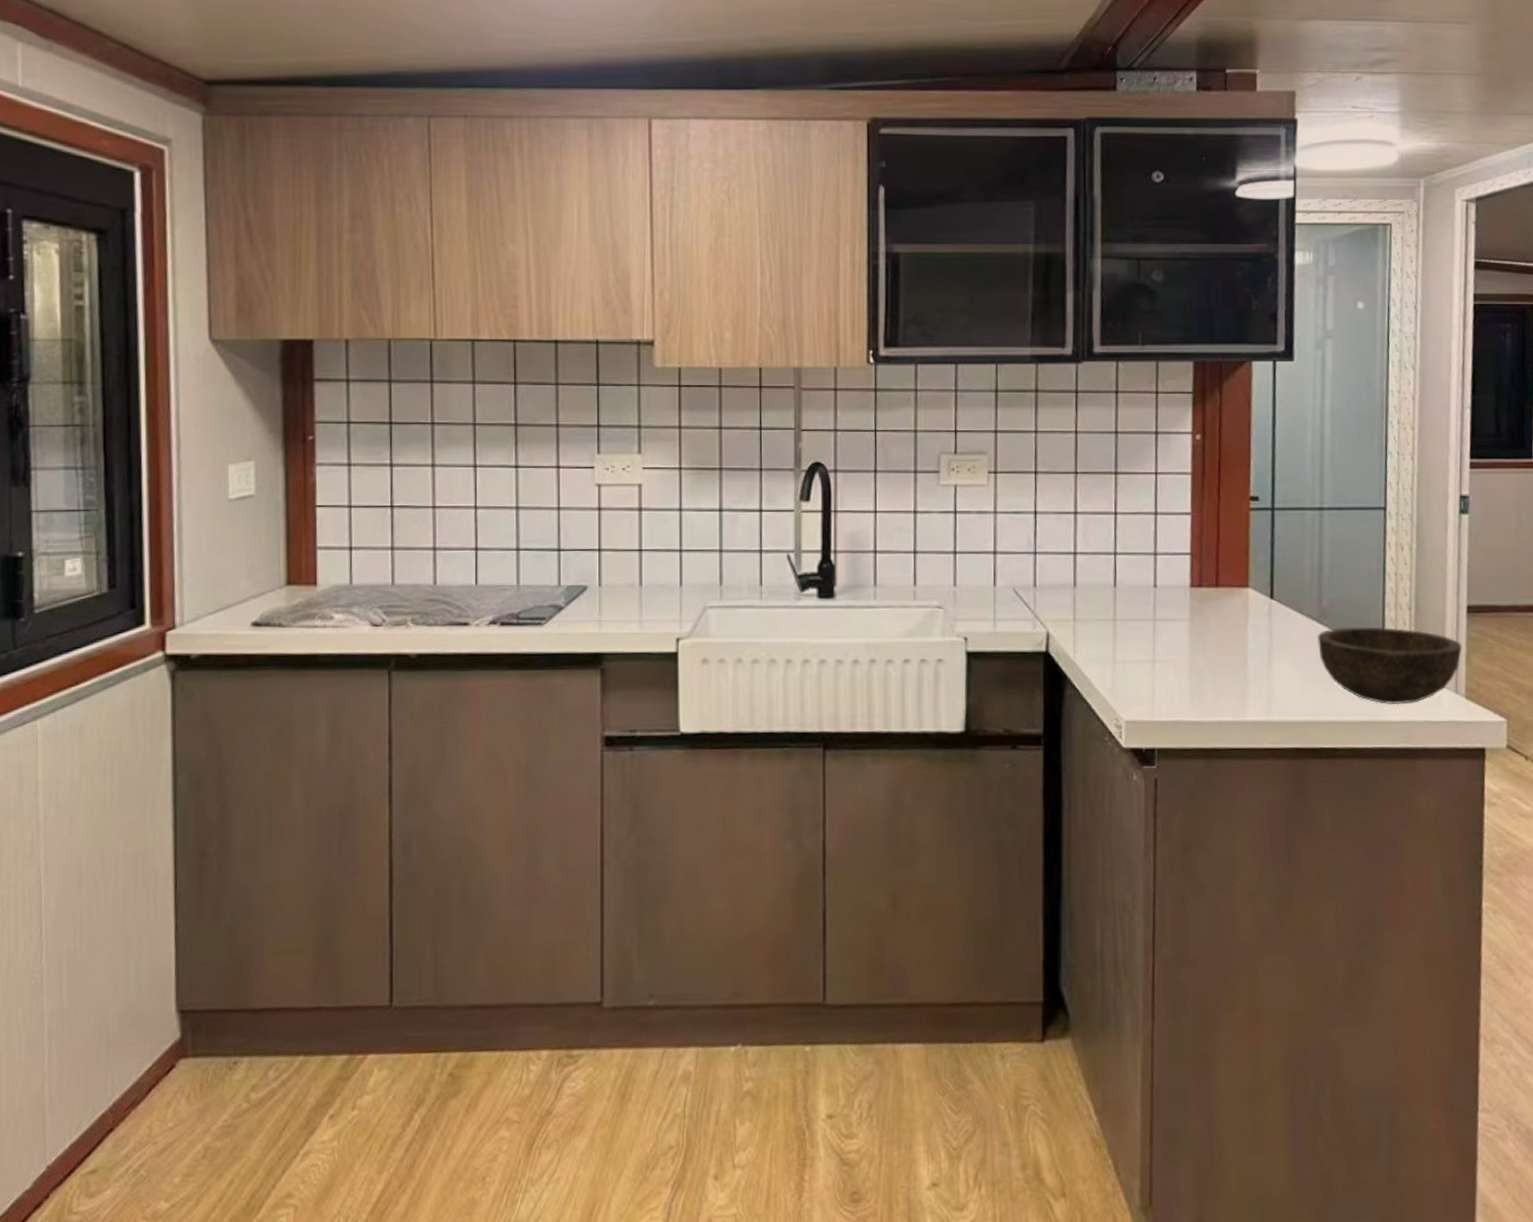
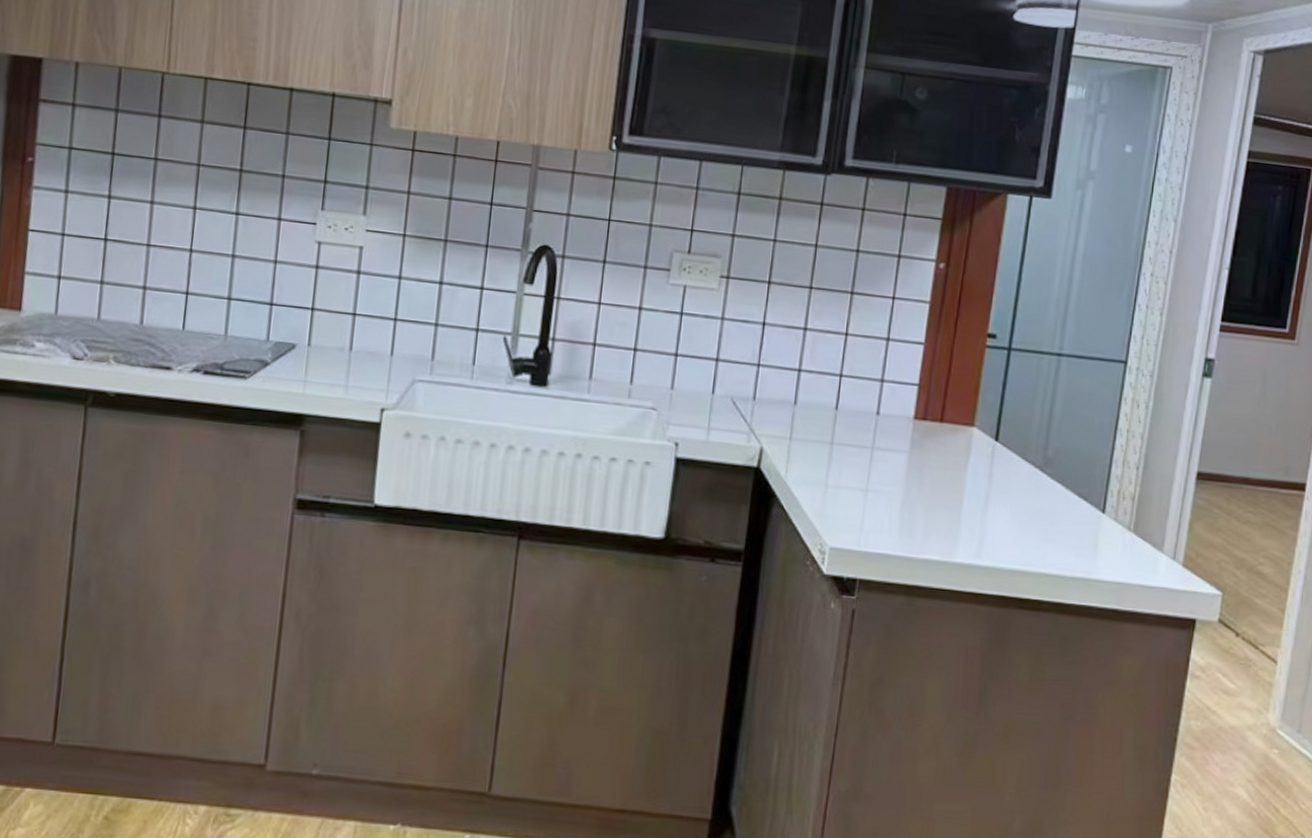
bowl: present [1316,626,1462,705] -> none [1037,478,1187,565]

